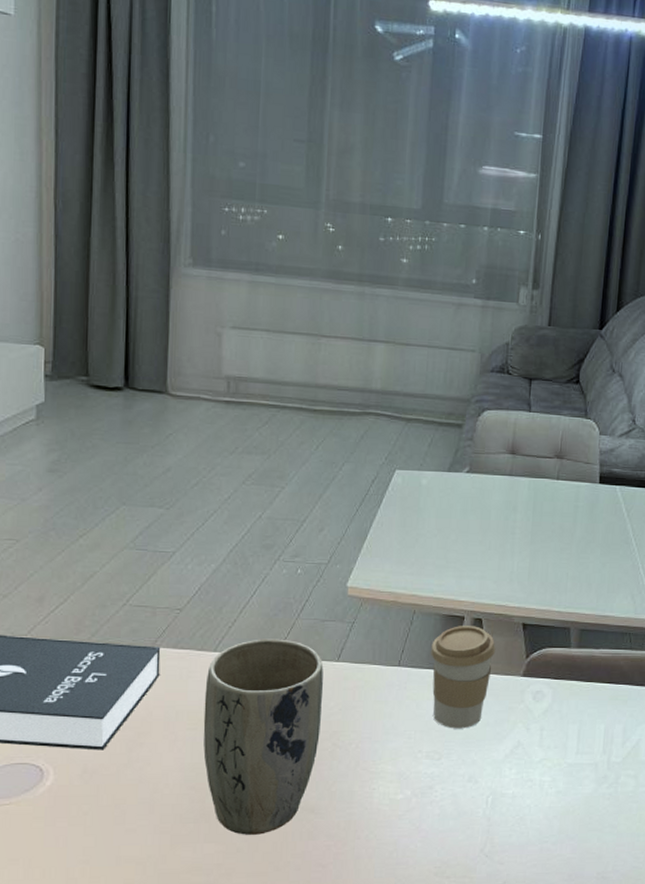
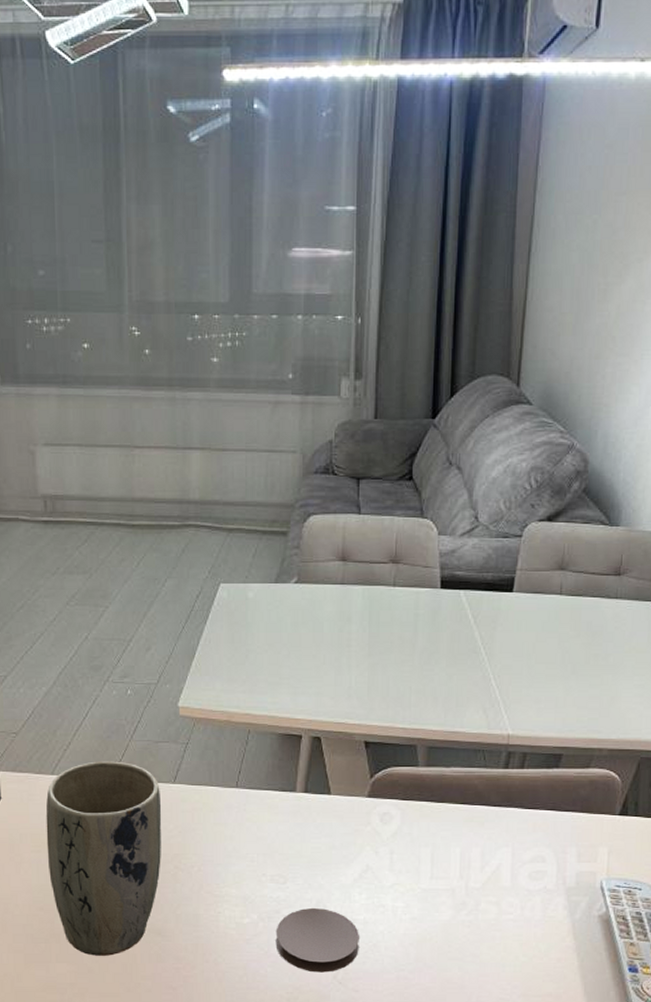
coaster: none [427,784,508,847] -> present [275,908,359,973]
coffee cup: present [431,626,496,729] -> none [269,745,337,852]

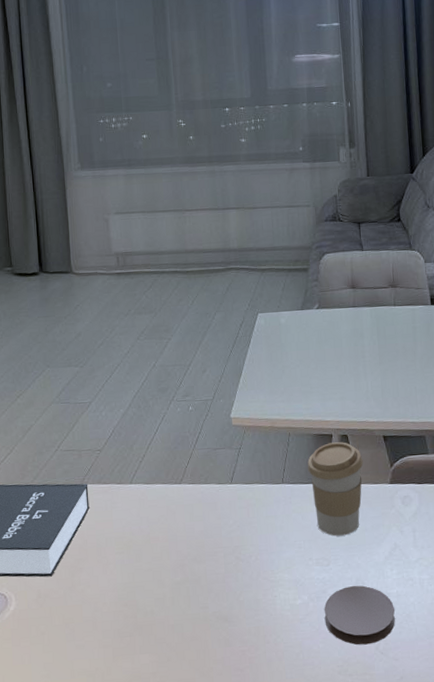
plant pot: present [45,761,162,956] -> none [126,468,224,645]
coffee cup: none [269,745,337,852] -> present [307,442,363,537]

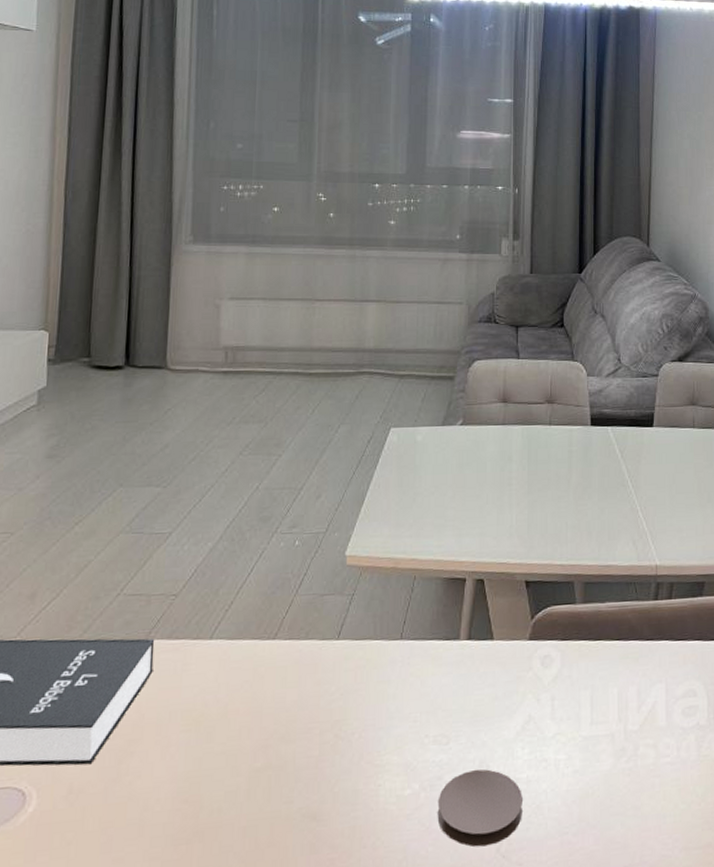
coffee cup: present [307,442,363,537] -> none [433,588,500,707]

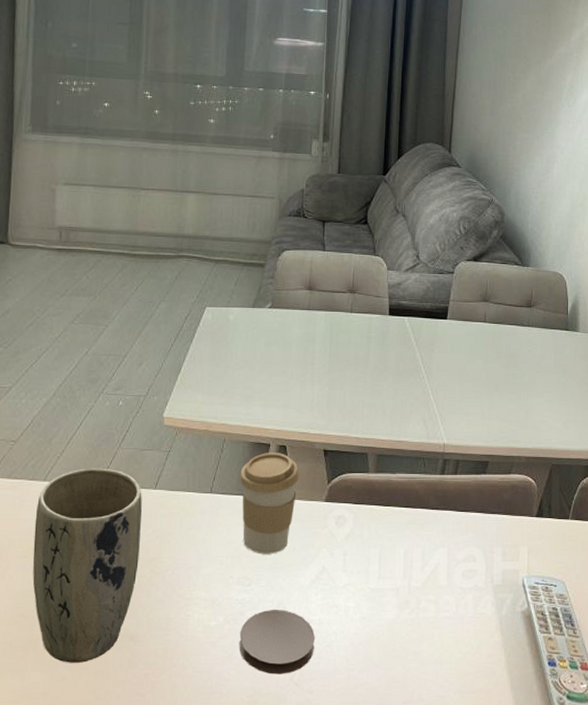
plant pot: none [198,619,324,855] -> present [32,468,142,663]
coffee cup: none [433,588,500,707] -> present [240,453,300,554]

